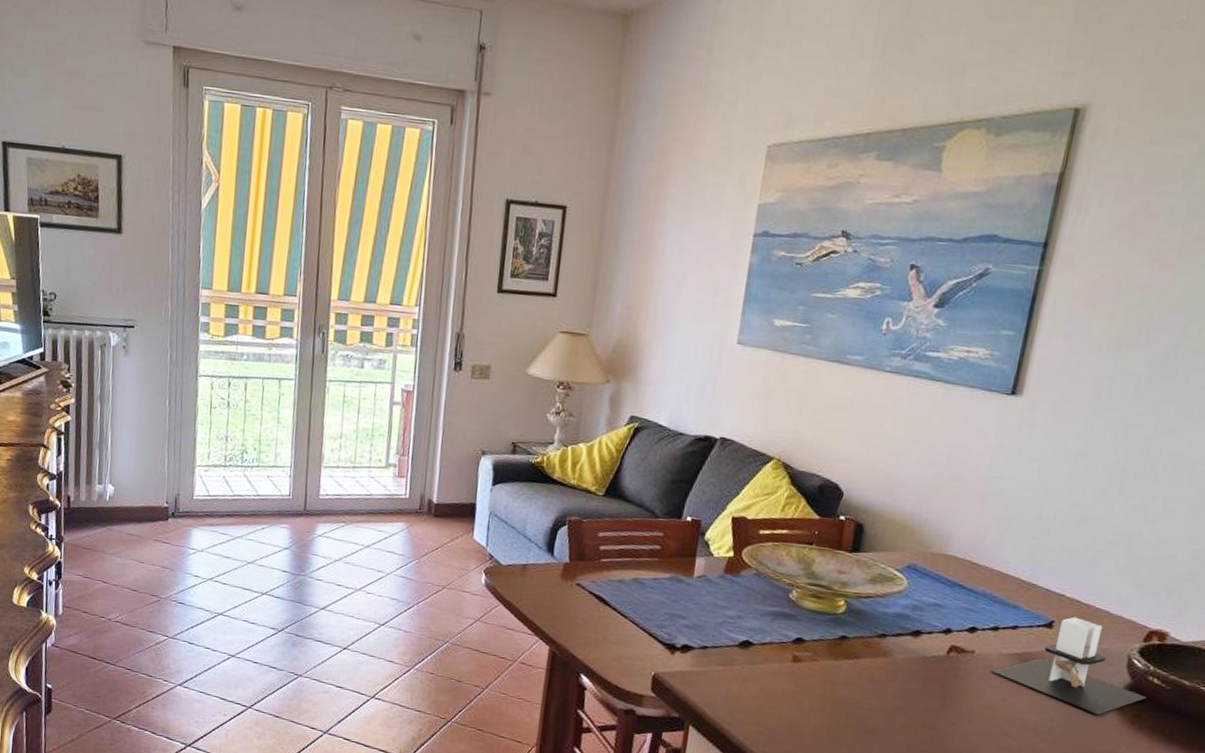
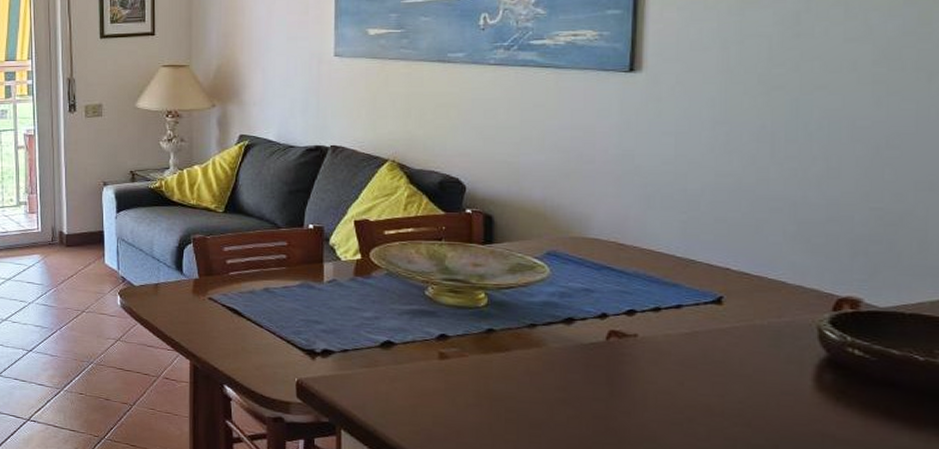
candle: present [992,617,1147,715] -> none [661,290,850,393]

